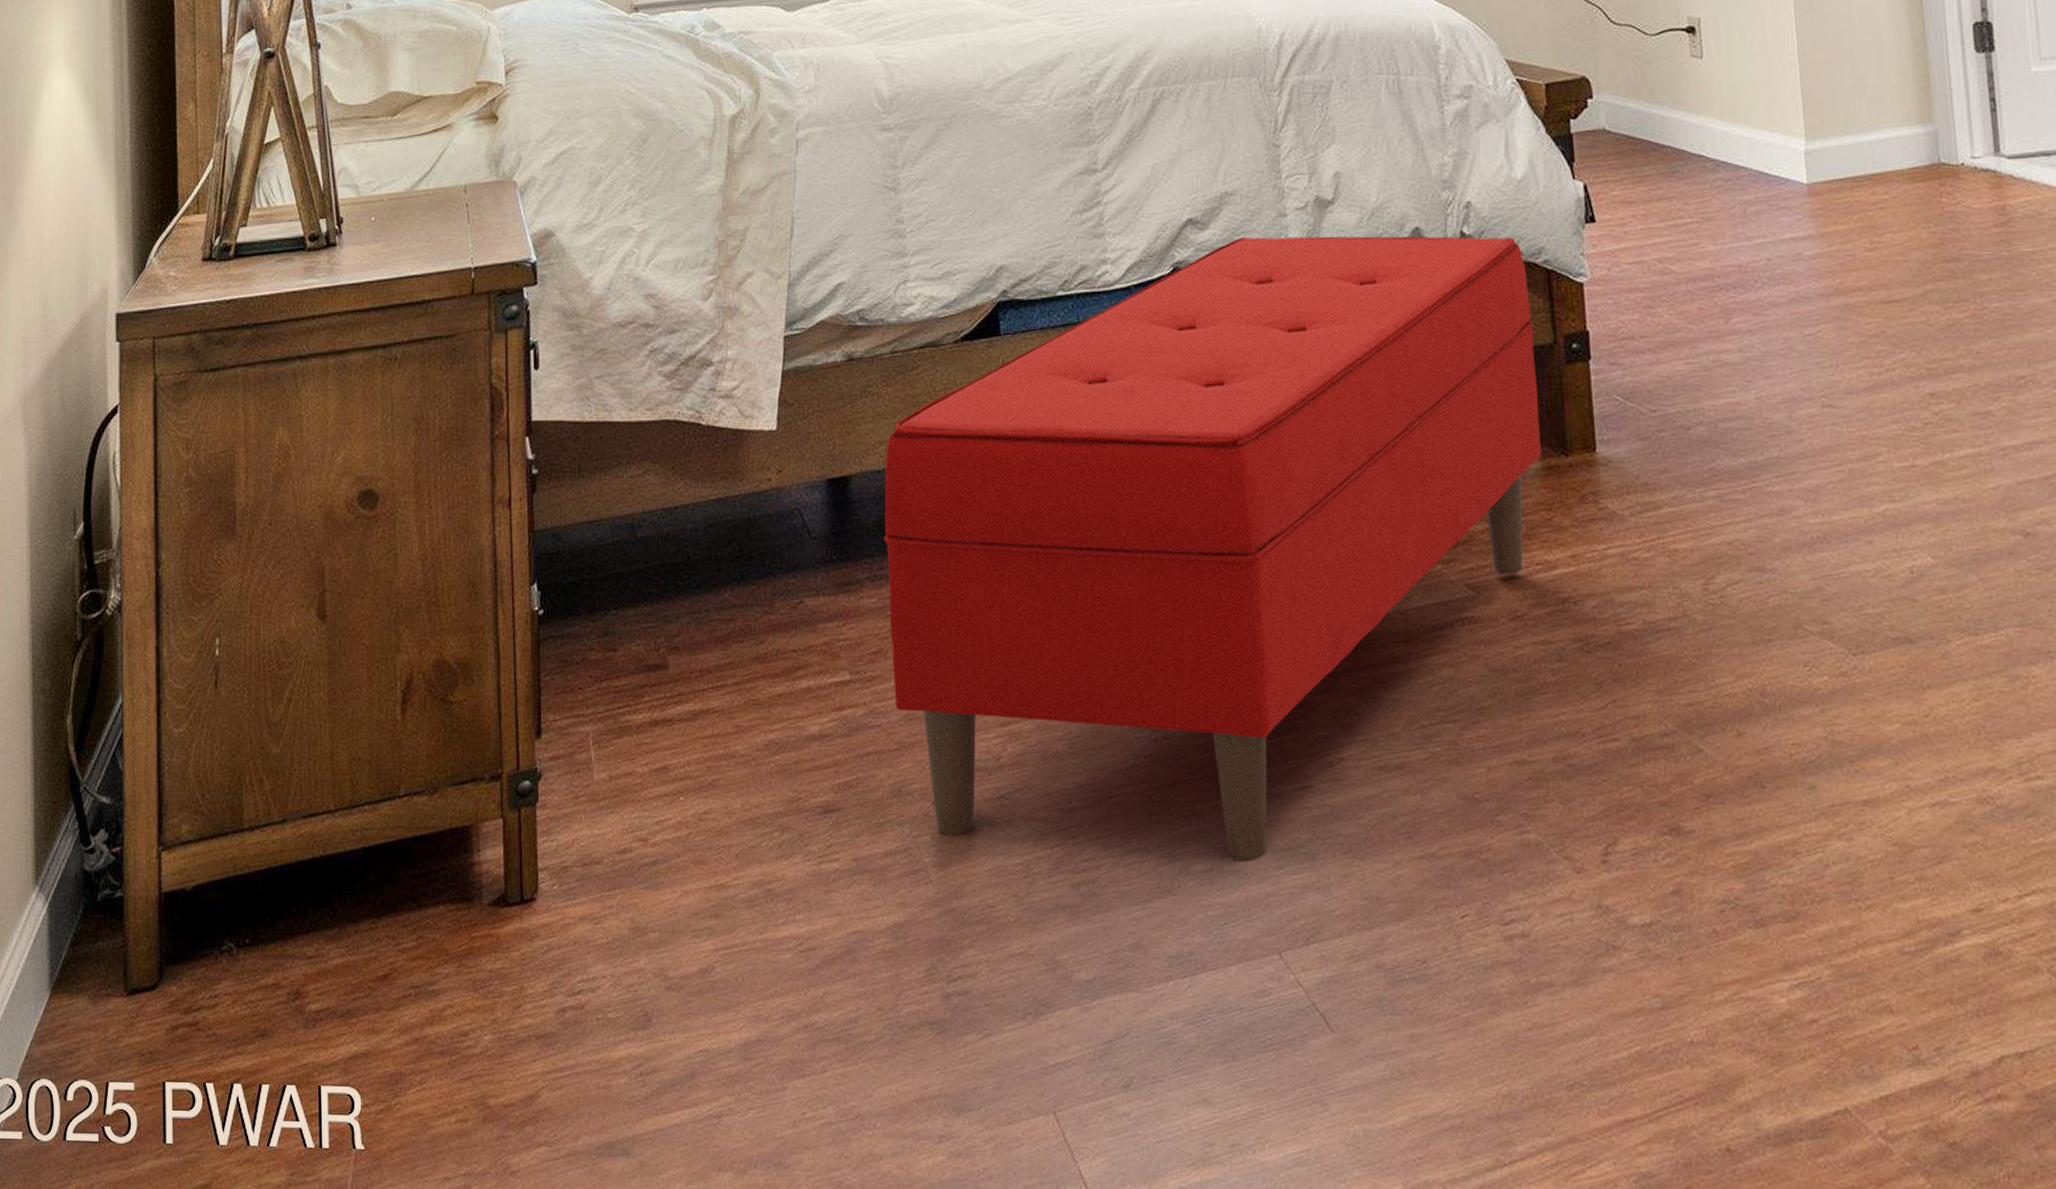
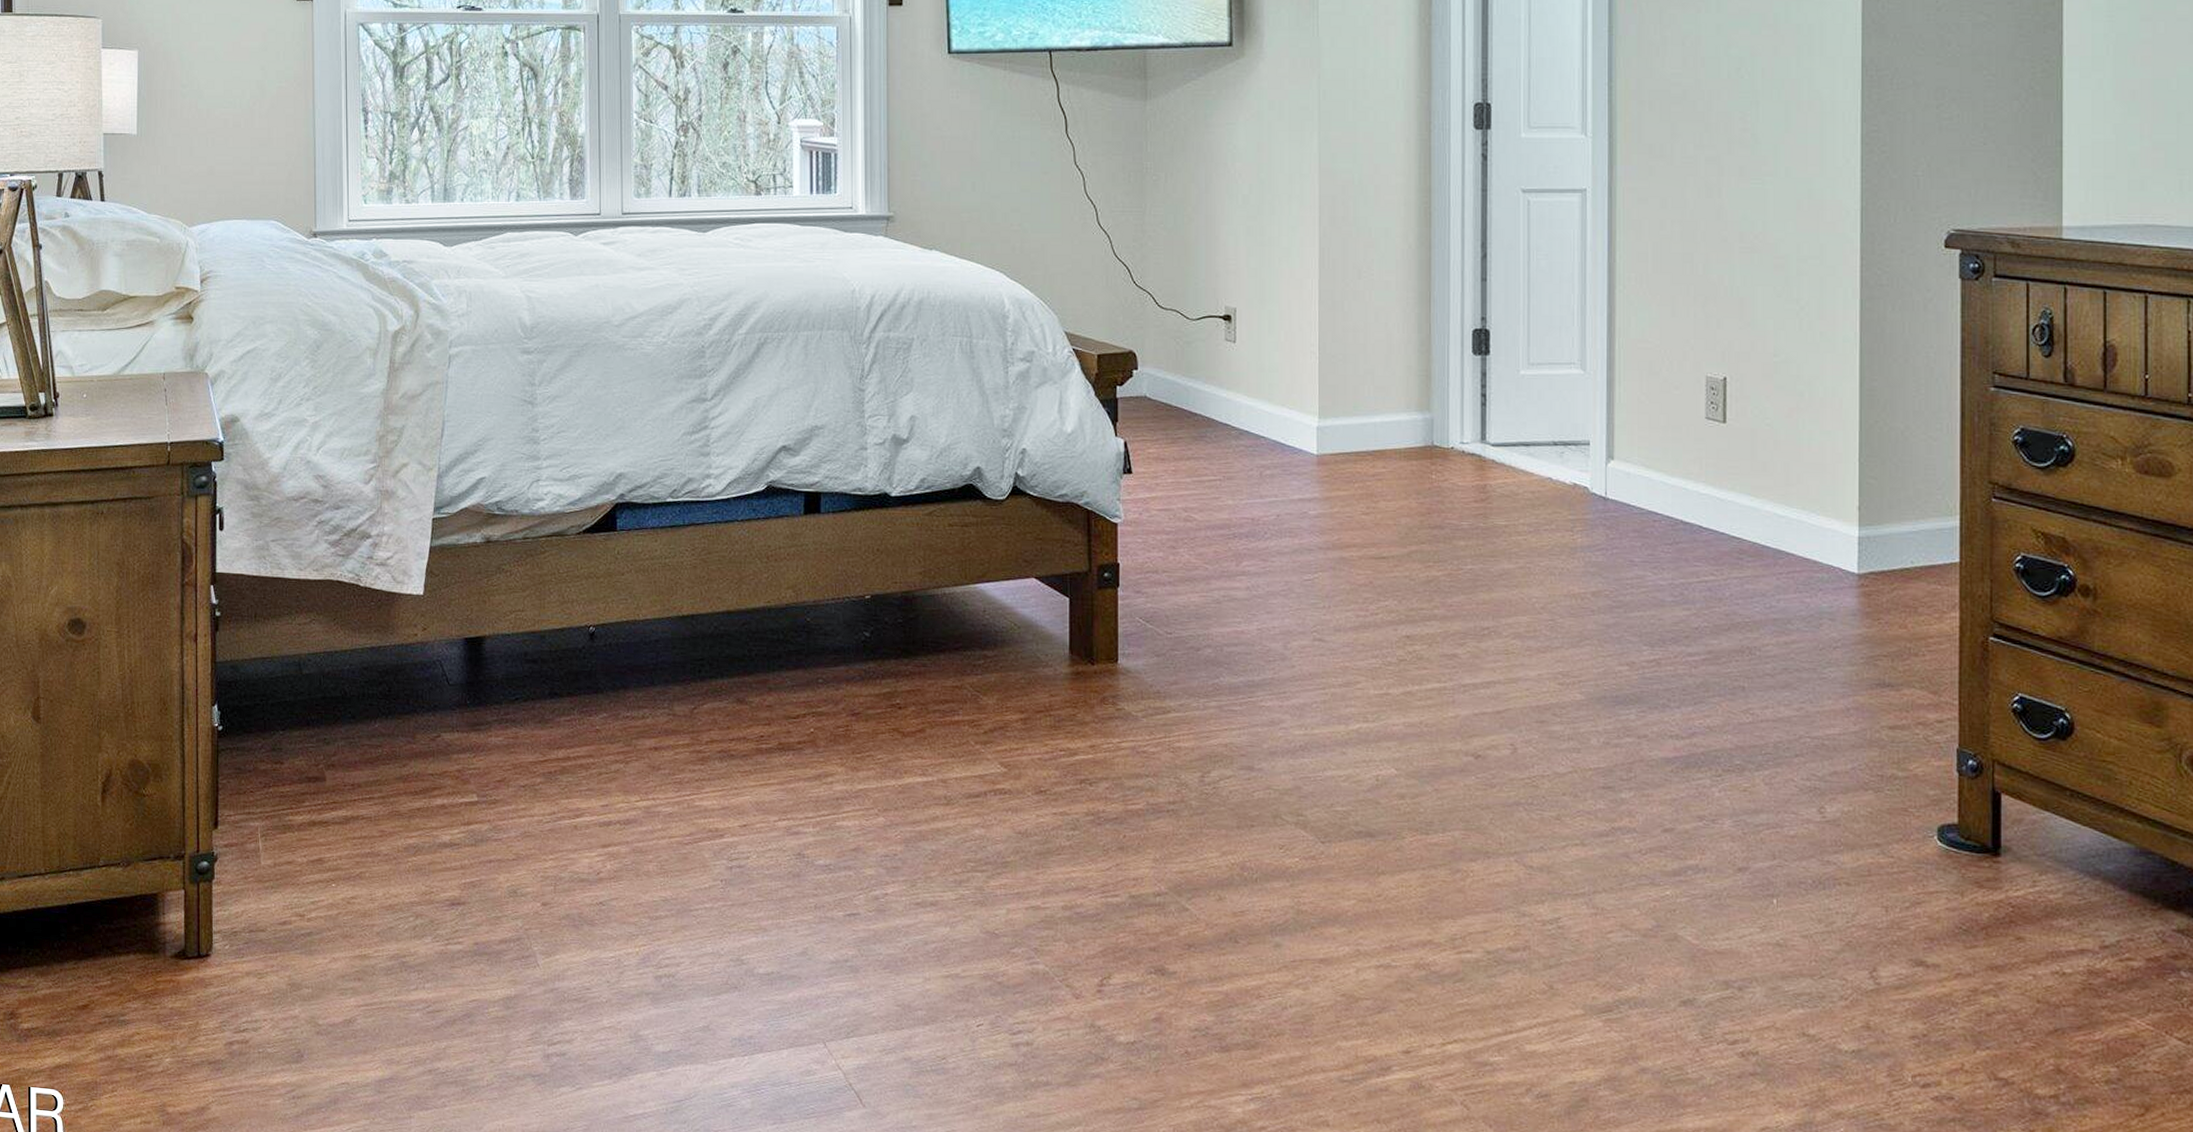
bench: present [884,236,1542,862] -> none [511,464,1072,970]

